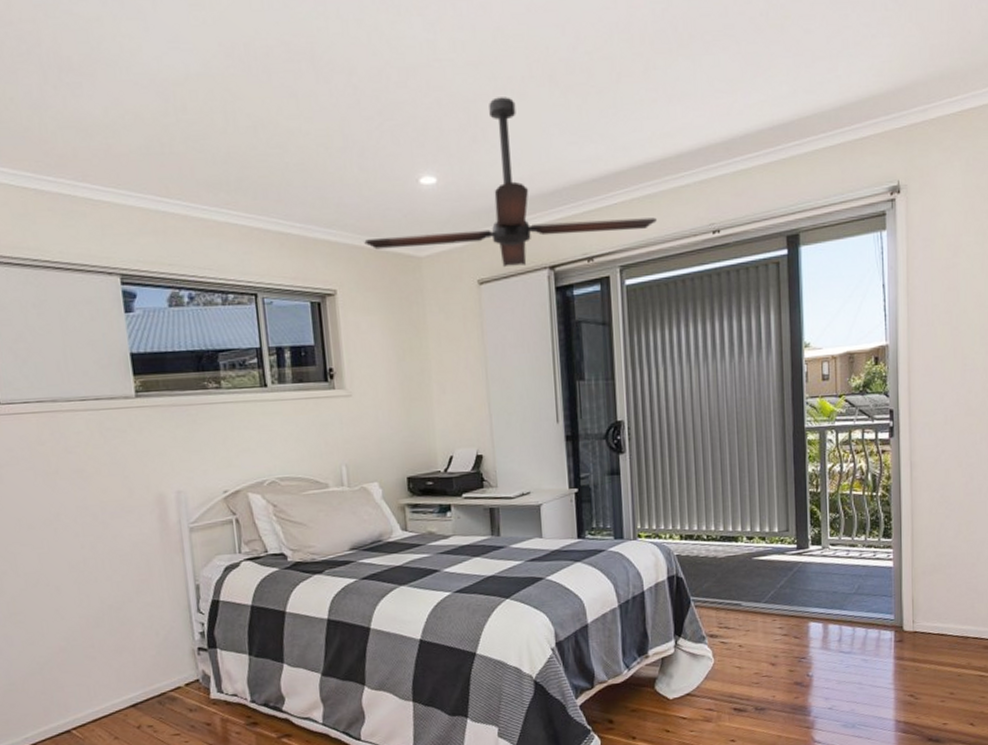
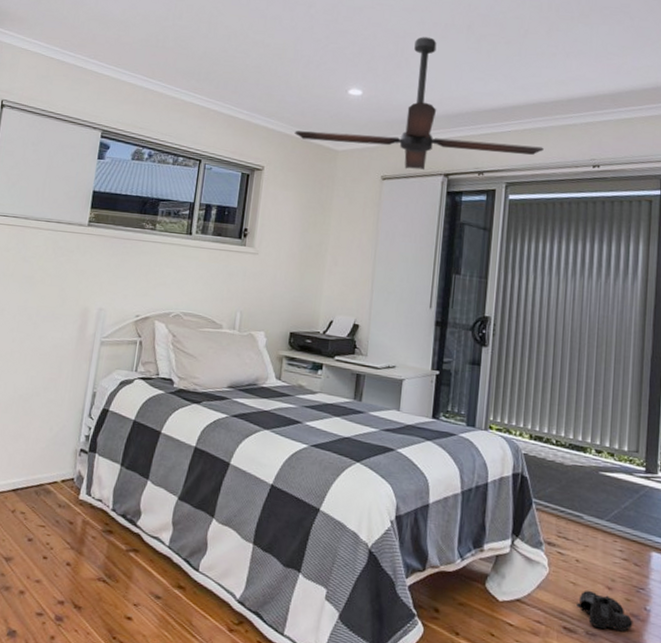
boots: none [744,670,798,703] -> present [577,590,633,632]

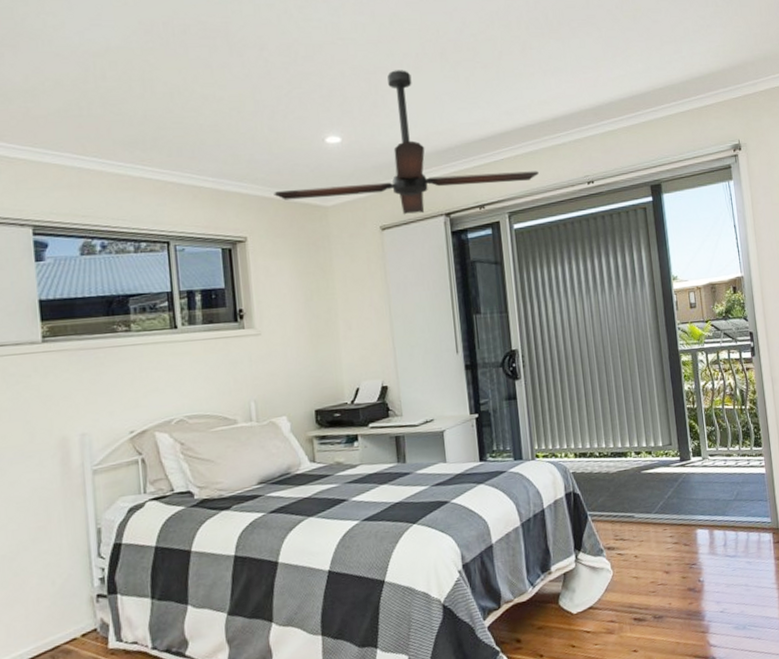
boots: present [577,590,633,632] -> none [642,579,692,611]

